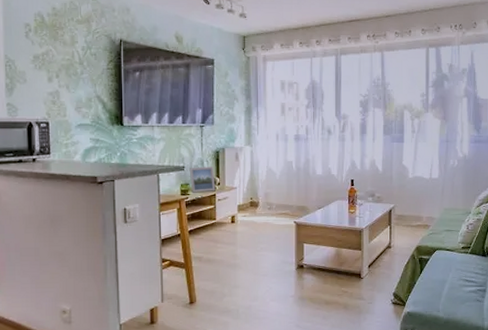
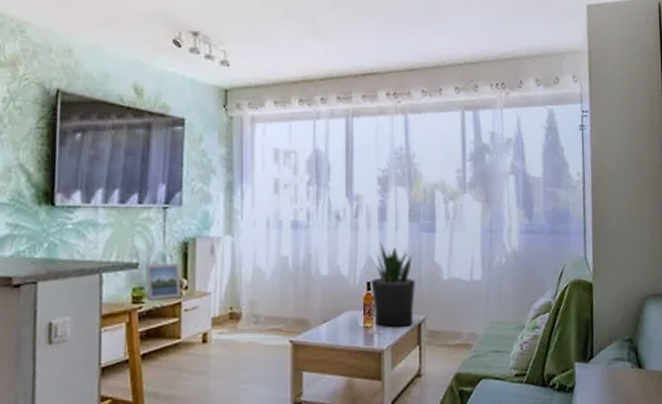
planter: none [354,151,387,213] -> present [371,243,415,328]

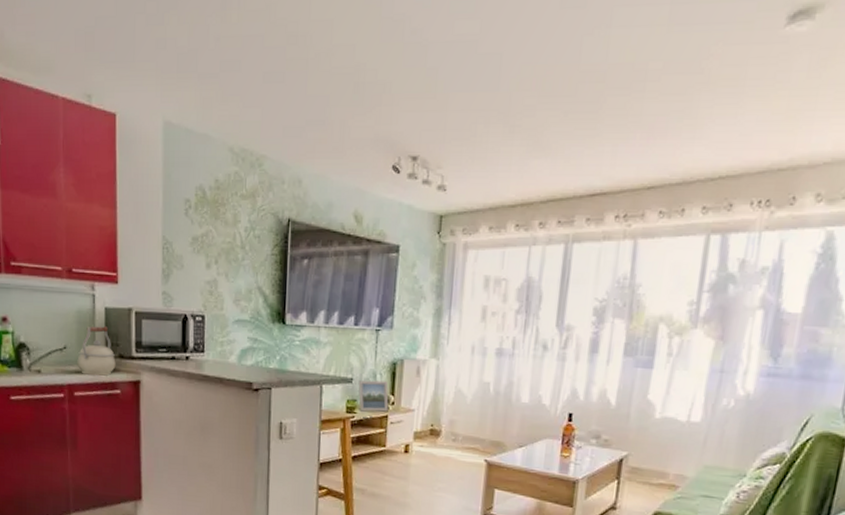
planter: present [371,243,415,328] -> none [572,375,624,460]

